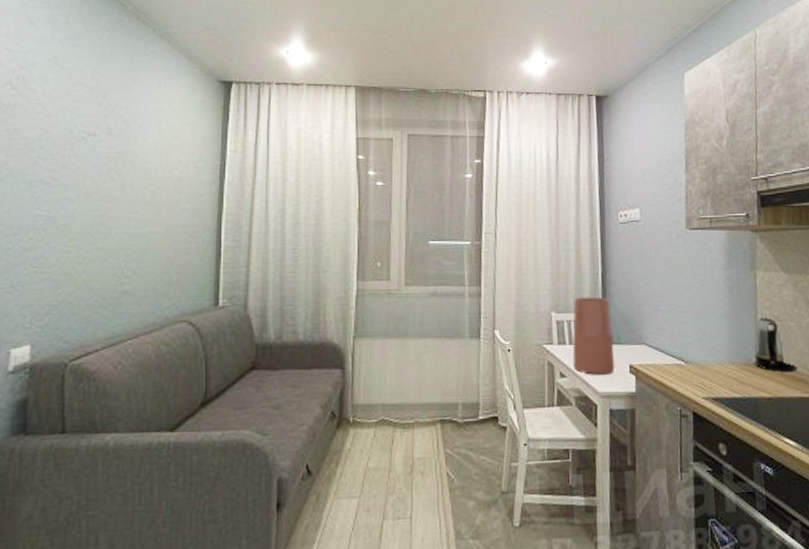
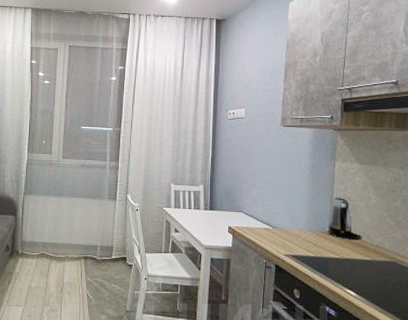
vase: present [572,296,615,375] -> none [185,174,217,232]

